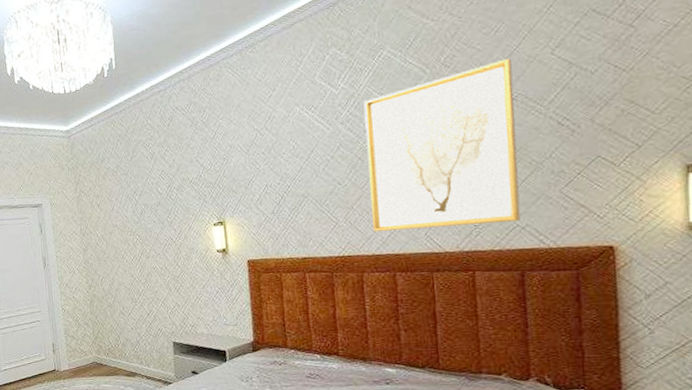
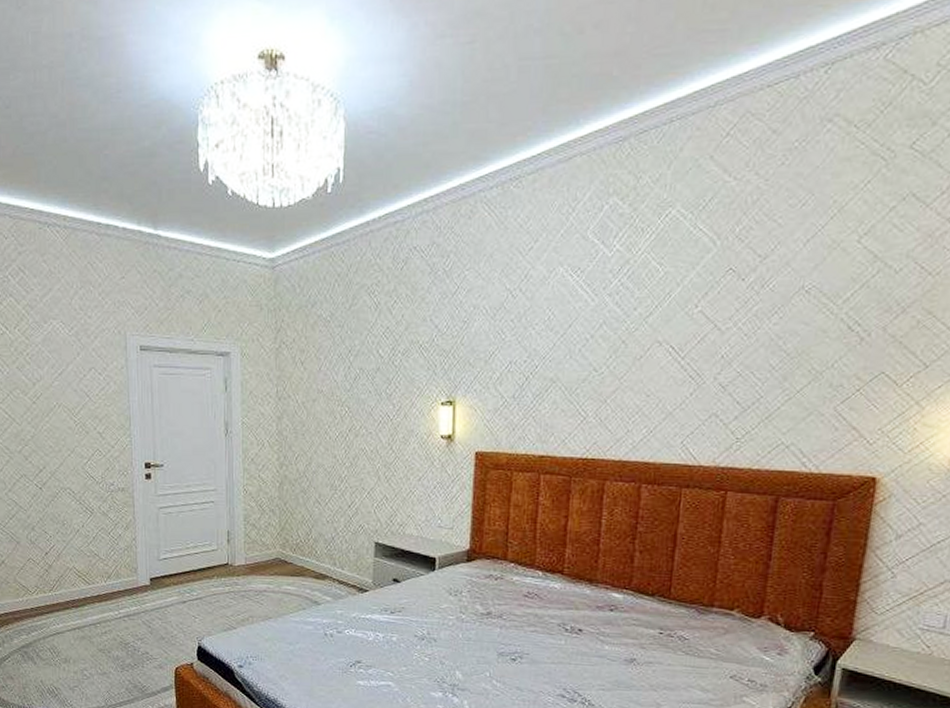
wall art: present [363,58,521,232] -> none [624,240,813,439]

